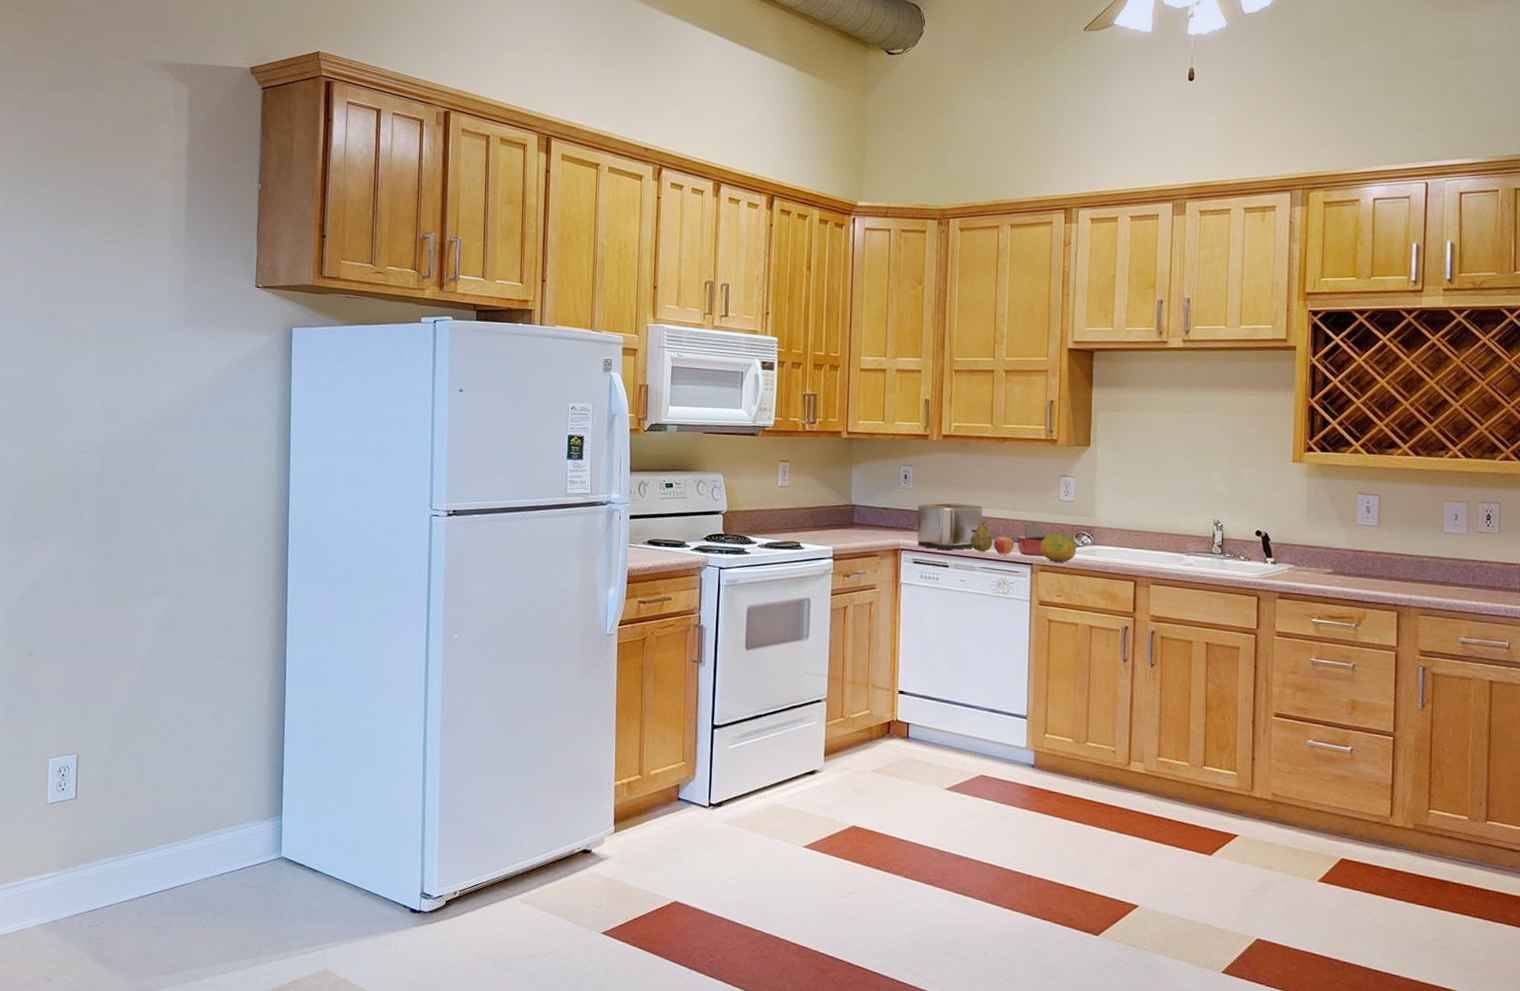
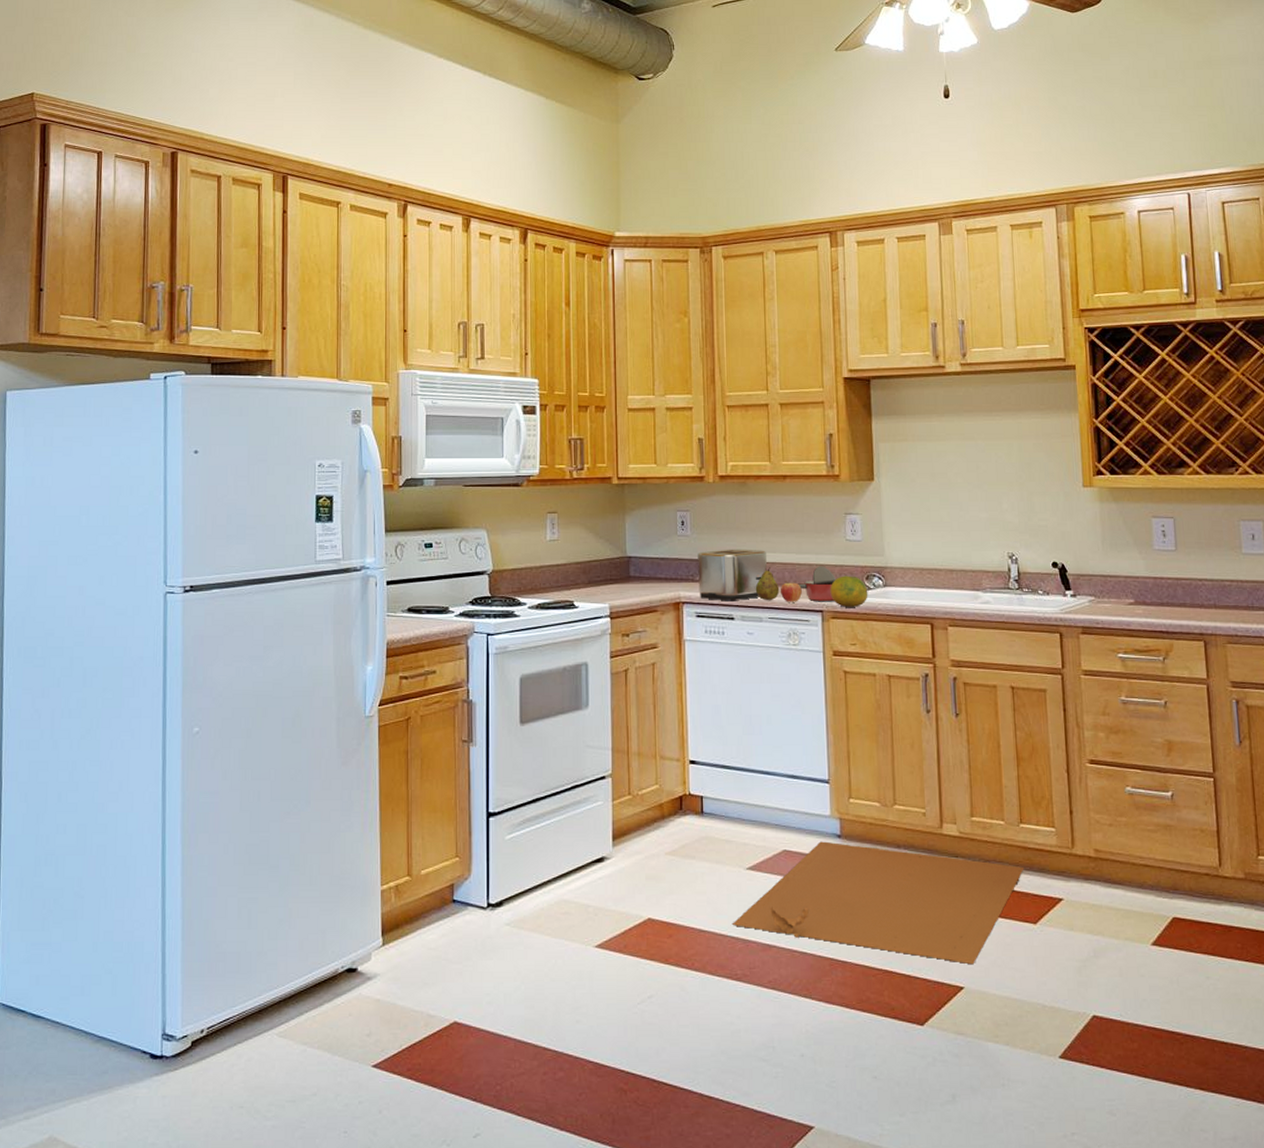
door mat: none [928,769,1204,887] -> present [731,841,1024,965]

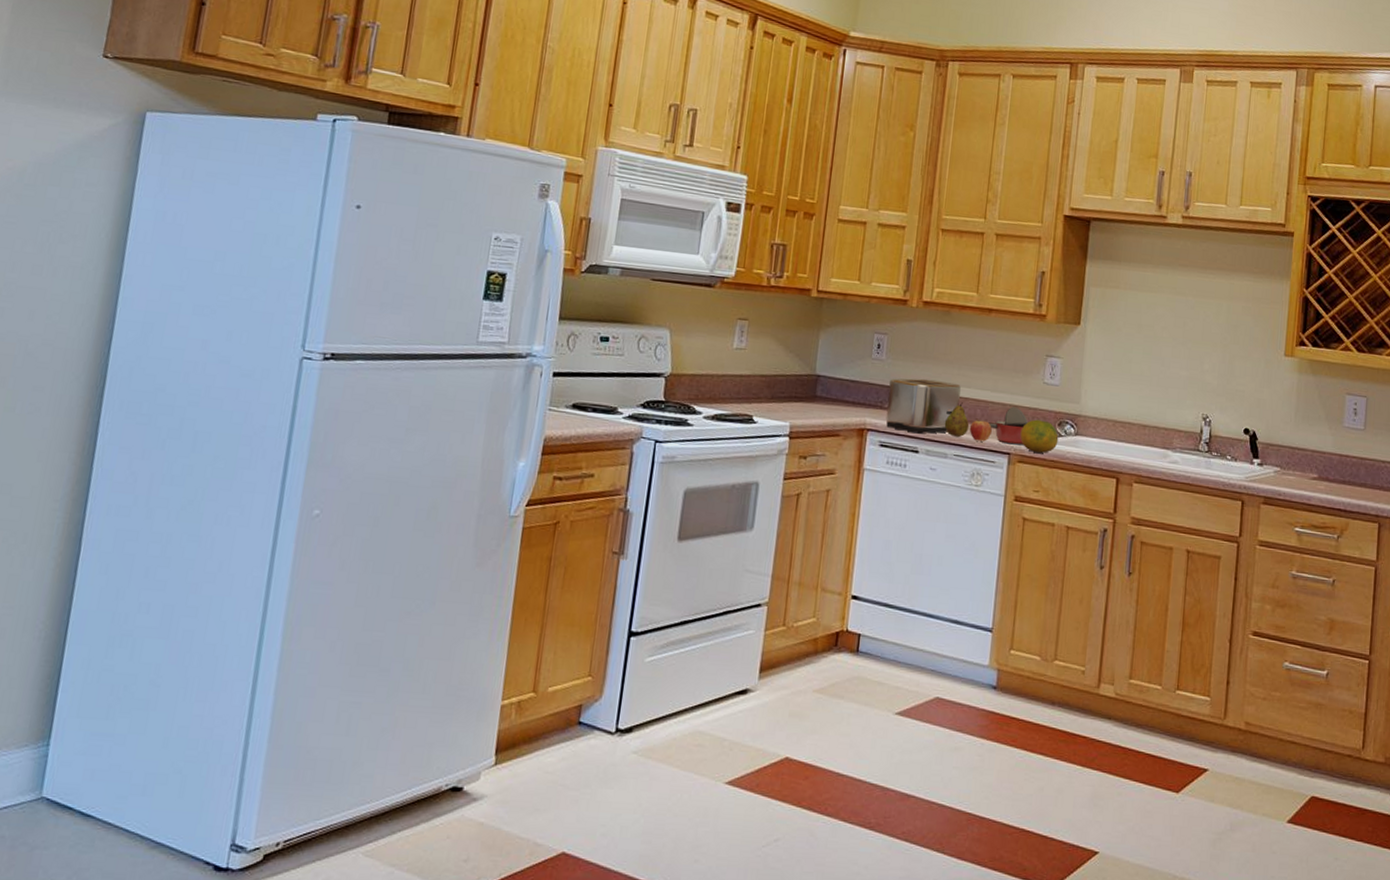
door mat: present [731,841,1024,965] -> none [872,691,1175,830]

